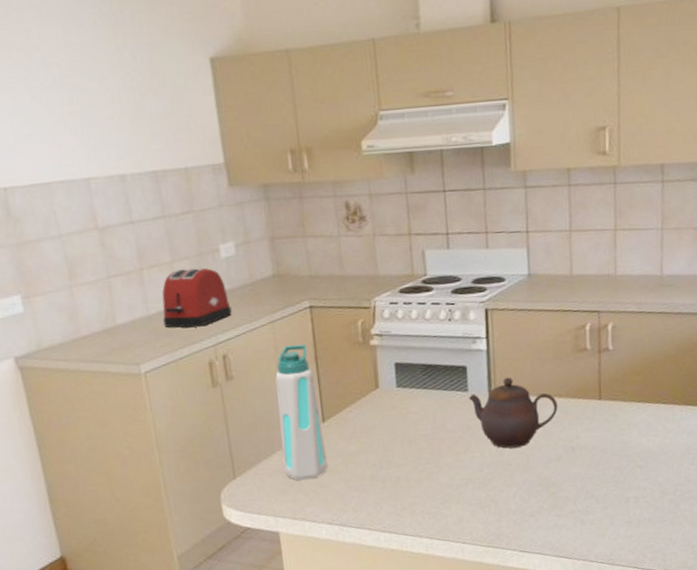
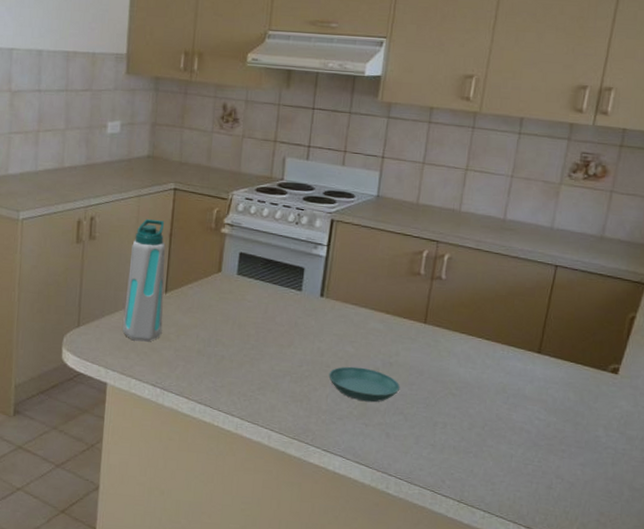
toaster: present [162,268,232,328] -> none [47,137,107,189]
teapot: present [468,377,558,449] -> none [300,285,384,352]
saucer: none [512,458,587,493] -> present [328,366,401,403]

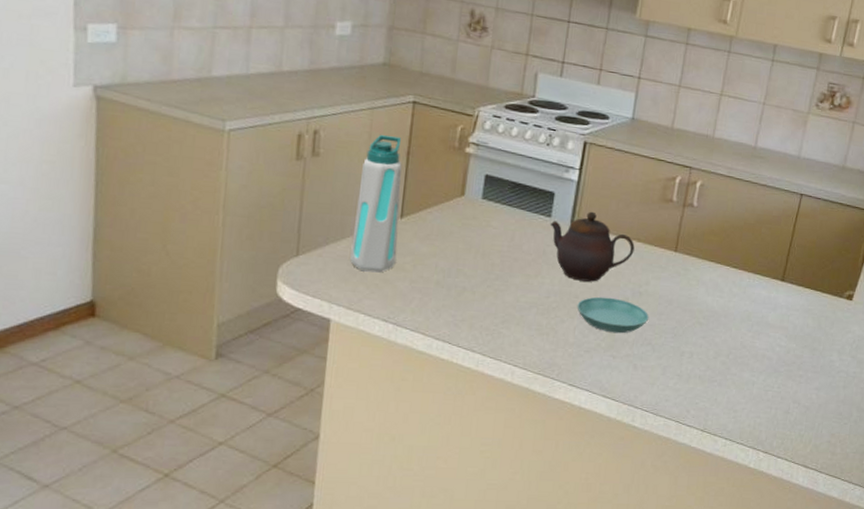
teapot: none [300,285,384,352] -> present [550,211,635,282]

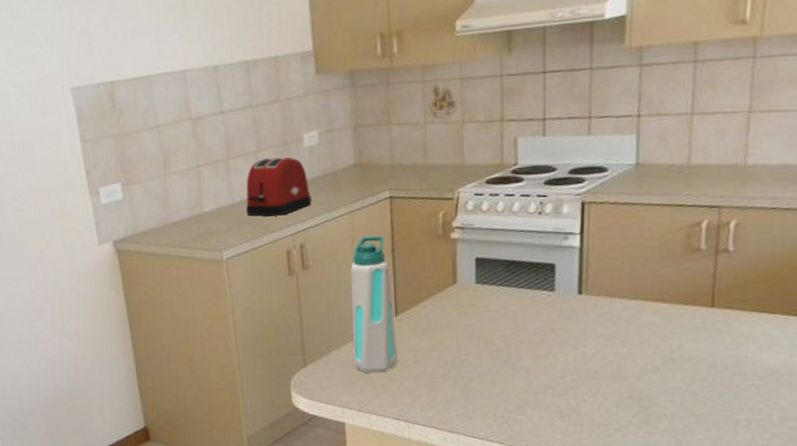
toaster: none [261,36,334,98] -> present [246,157,312,217]
teapot: present [550,211,635,282] -> none [554,277,659,355]
saucer: present [577,296,649,334] -> none [598,368,688,408]

